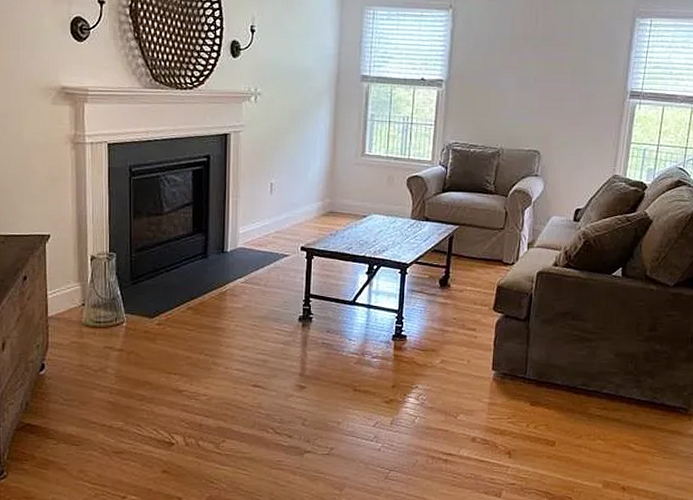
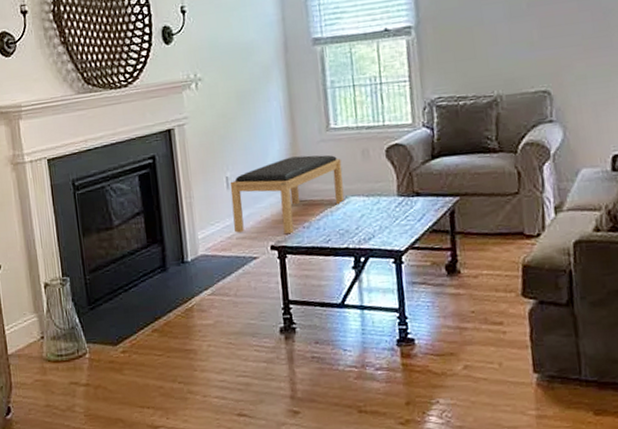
bench: none [272,174,370,239] -> present [229,154,345,235]

